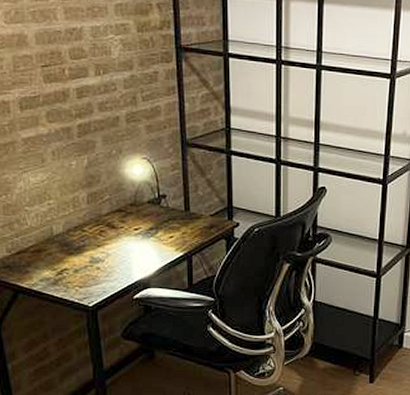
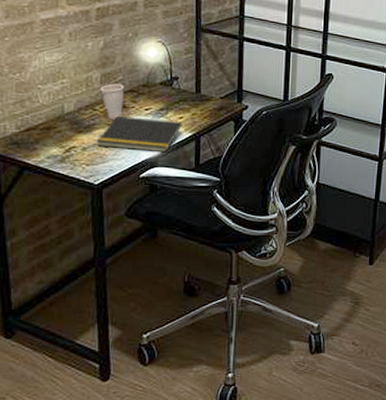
notepad: none [87,237,173,273] -> present [96,116,182,153]
cup: none [88,203,112,241] -> present [100,83,124,120]

